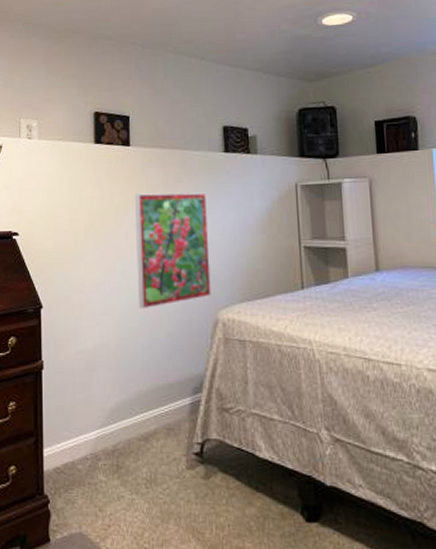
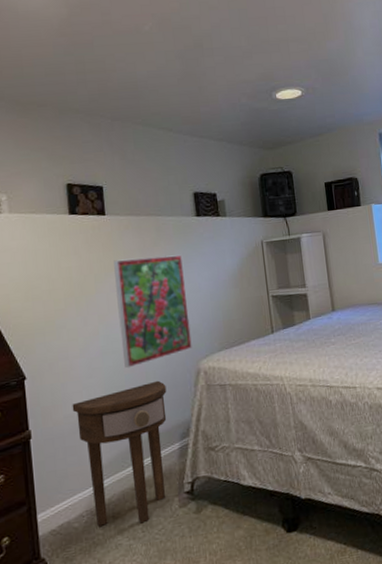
side table: none [84,326,181,478] -> present [72,380,167,526]

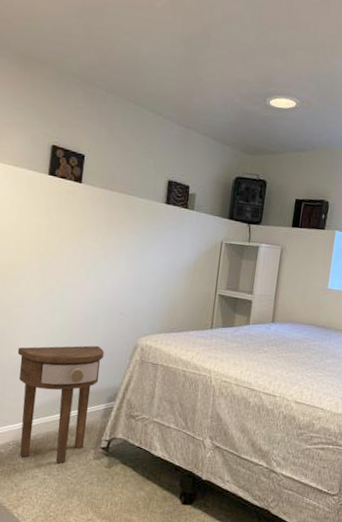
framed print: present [114,254,192,369] -> none [71,227,144,329]

